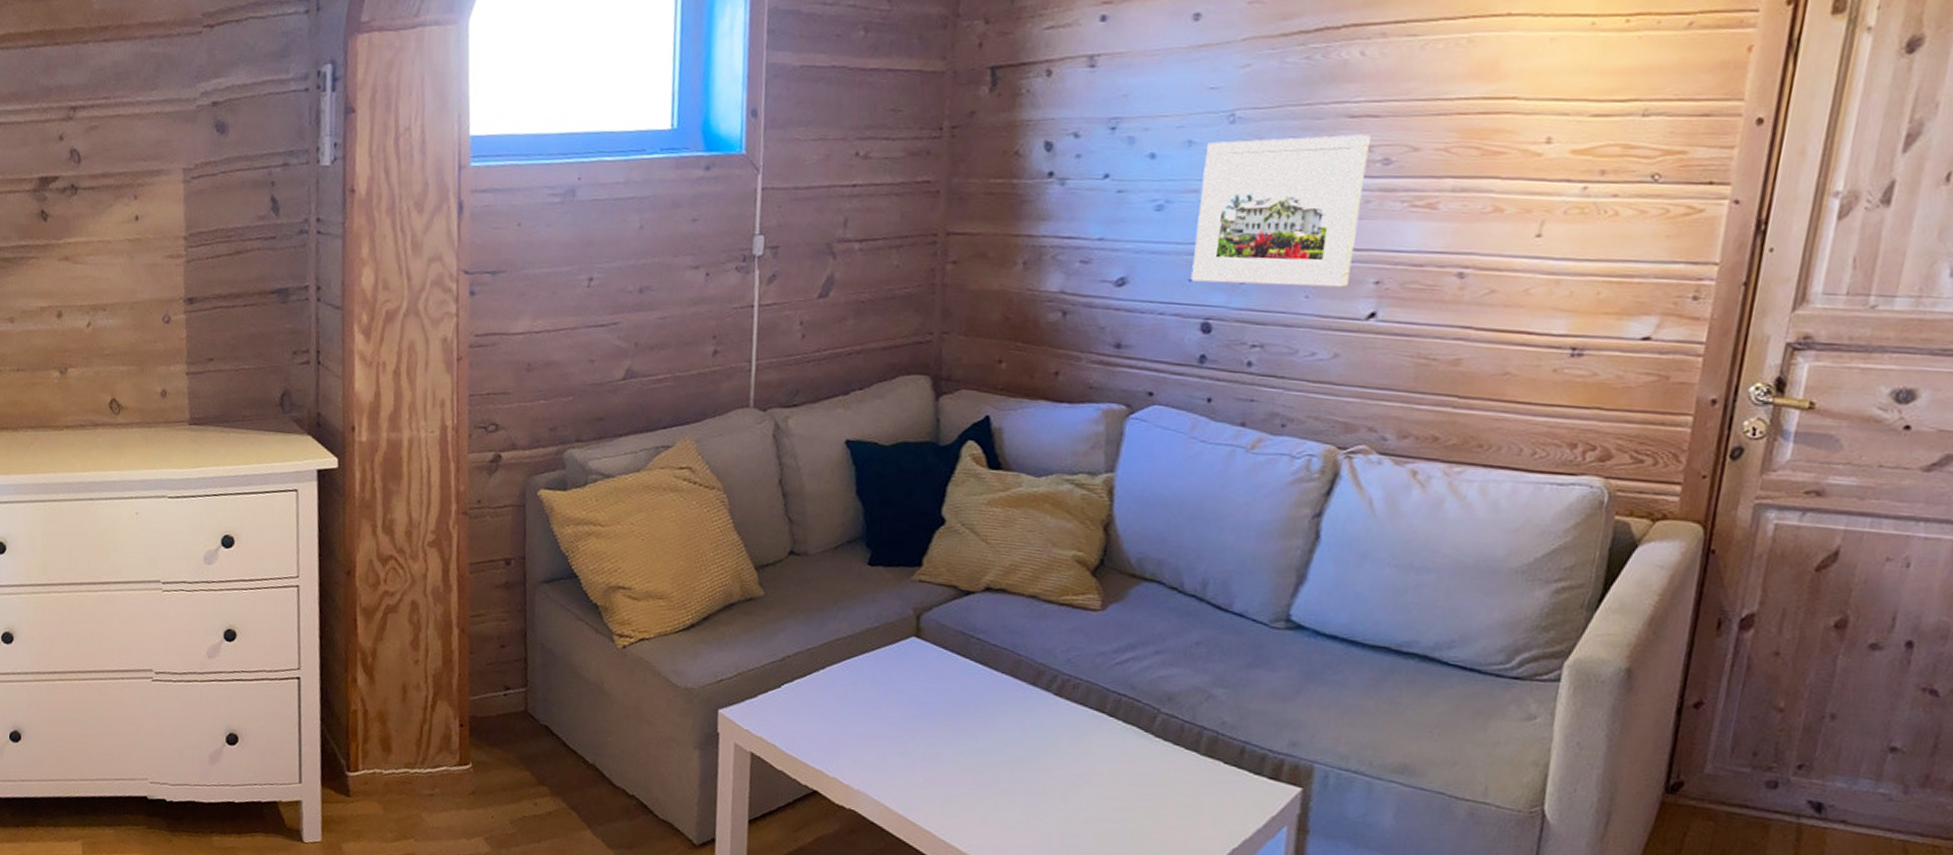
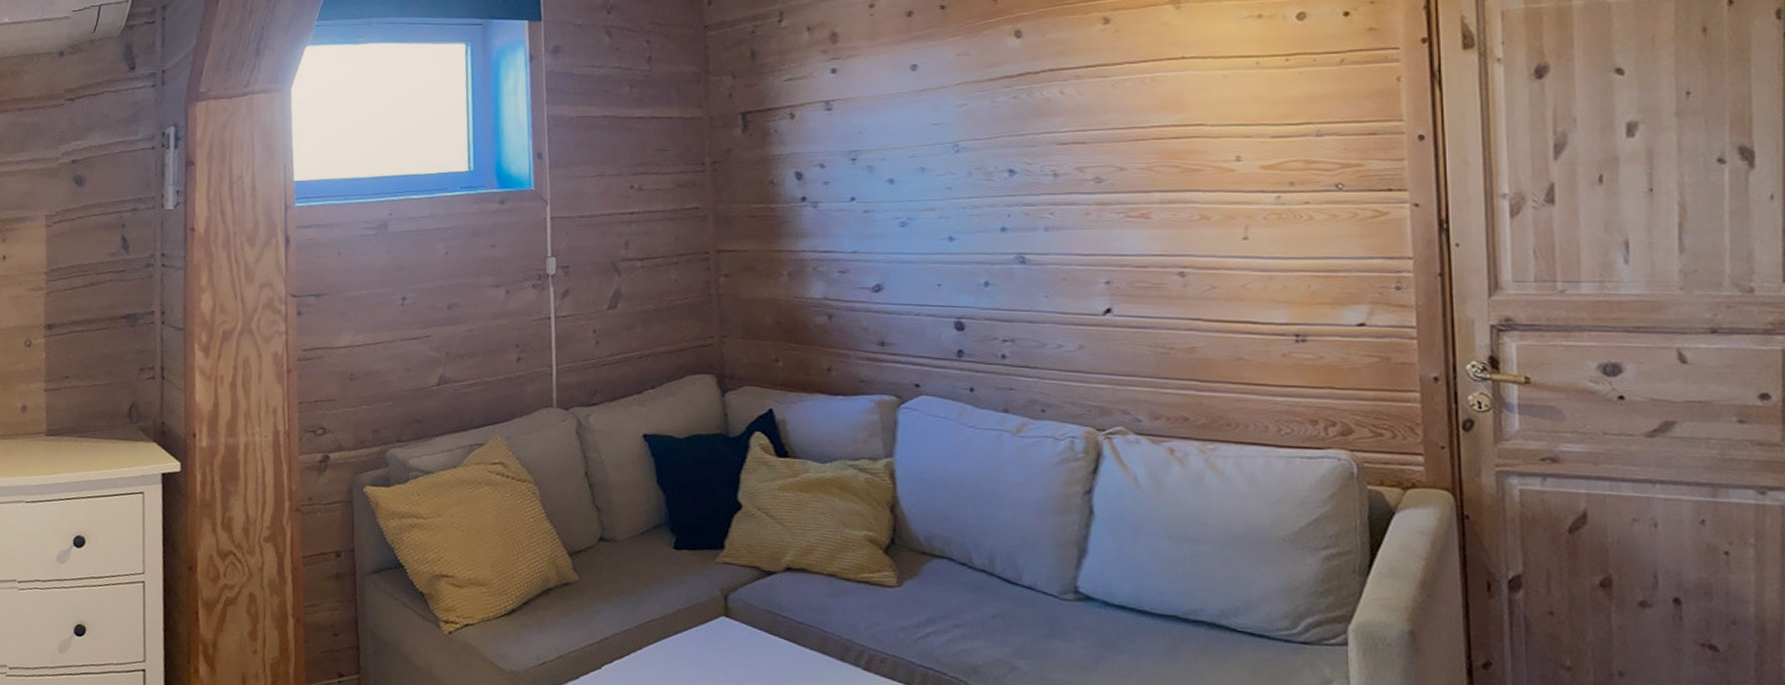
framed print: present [1190,134,1371,288] -> none [938,158,1082,288]

